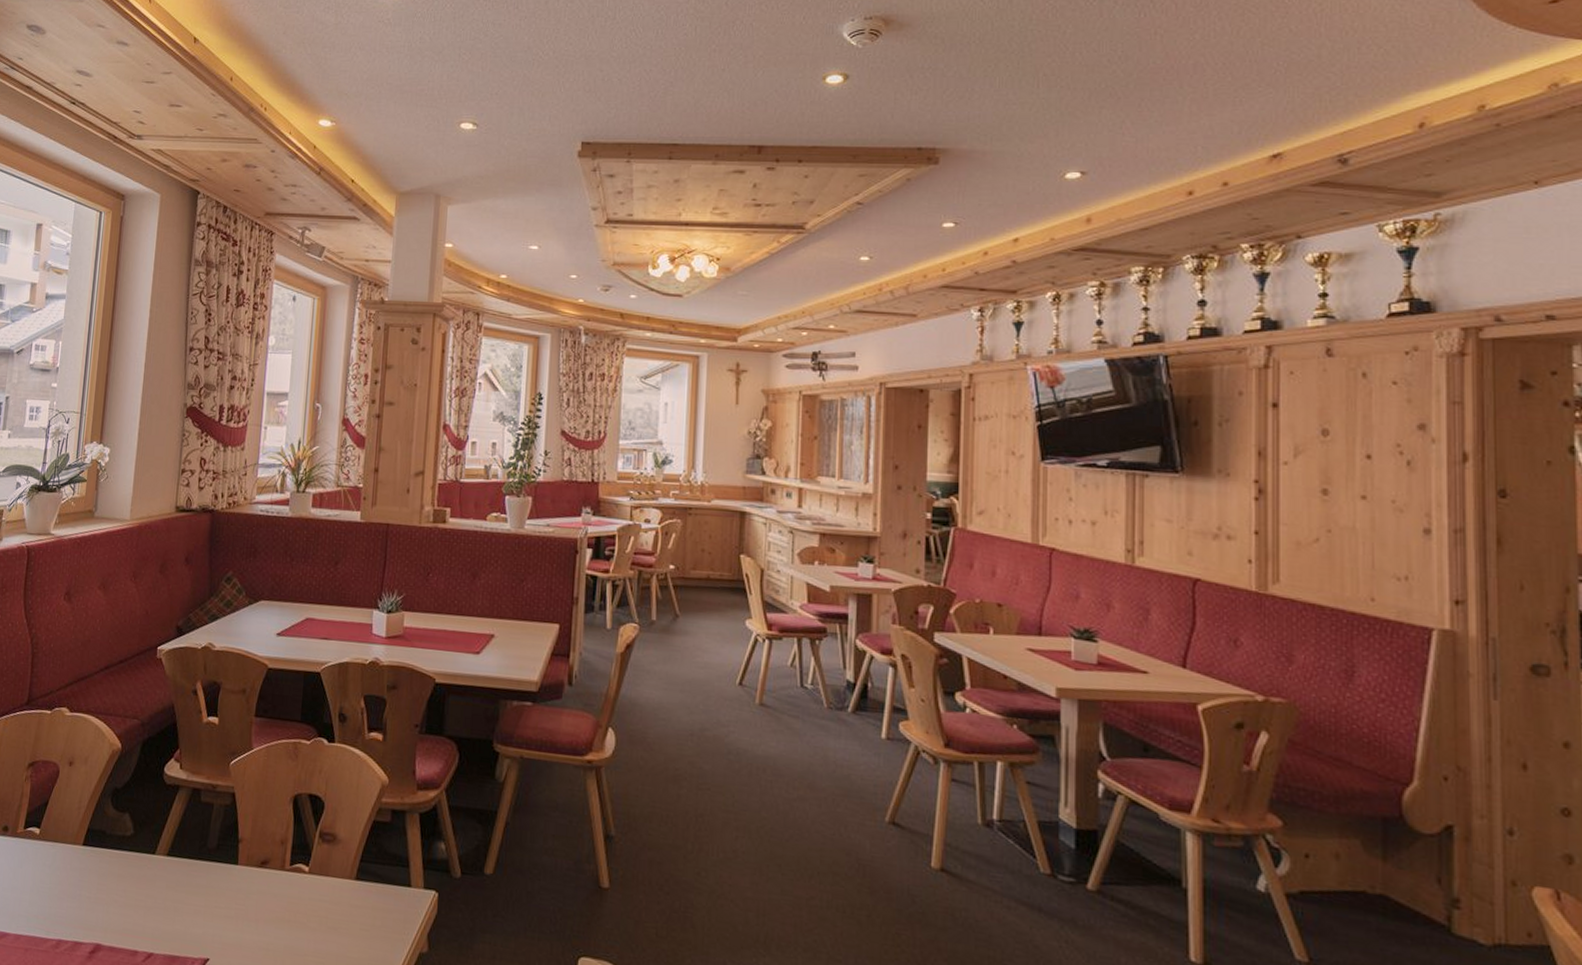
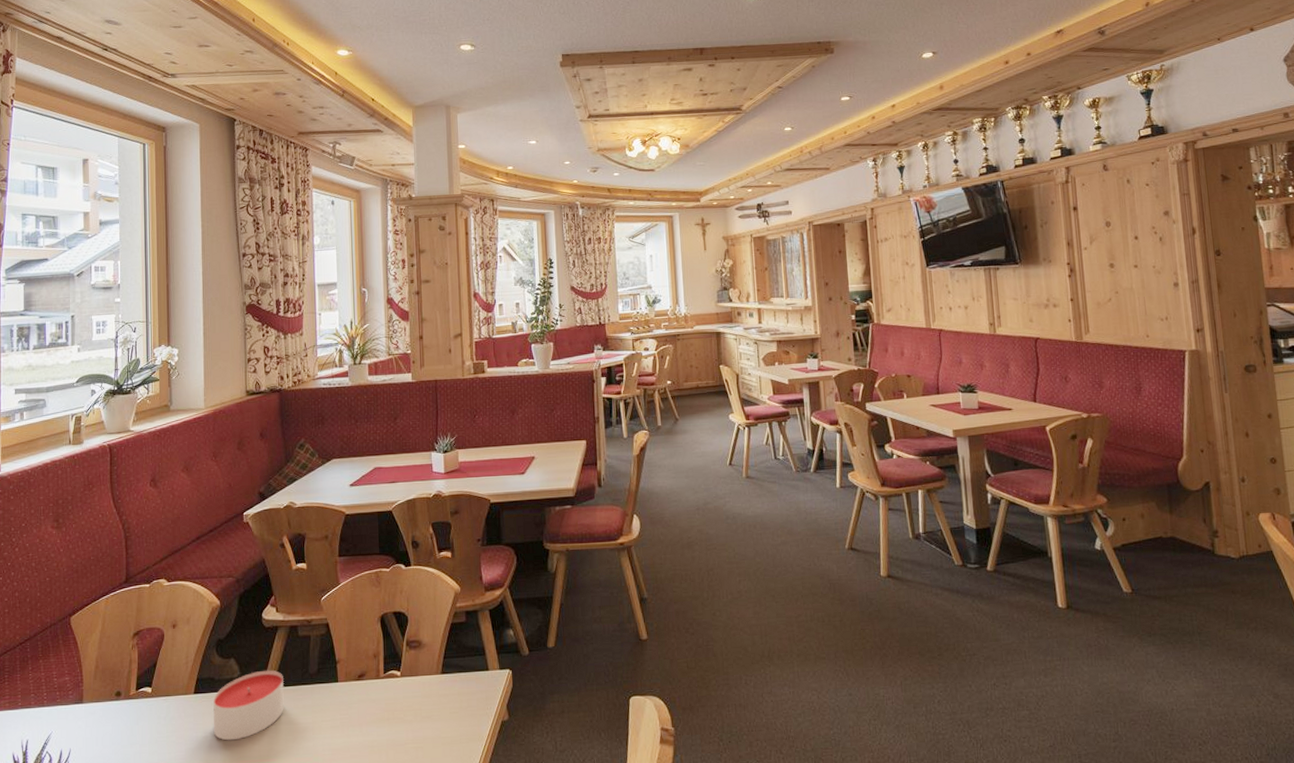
candle: none [98,833,179,909] -> present [213,670,284,741]

